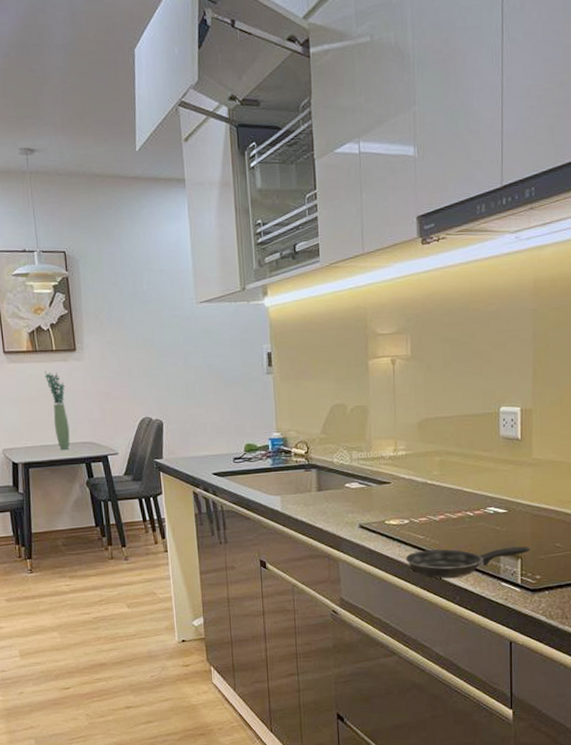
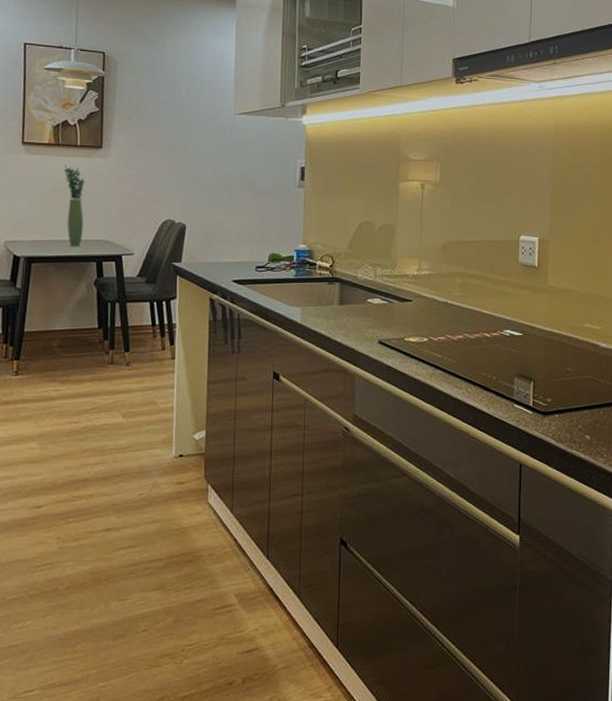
frying pan: present [405,546,531,579] -> none [422,369,543,399]

